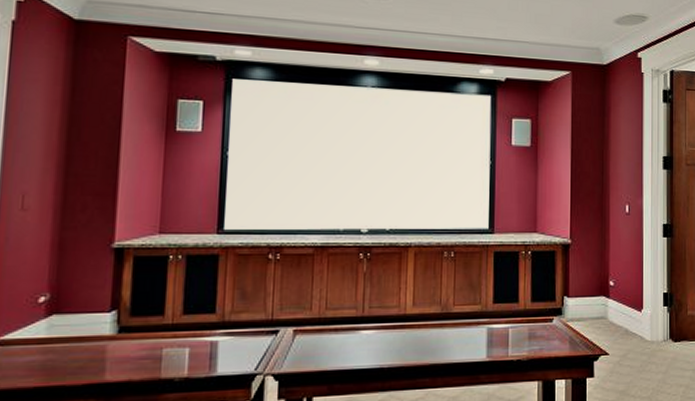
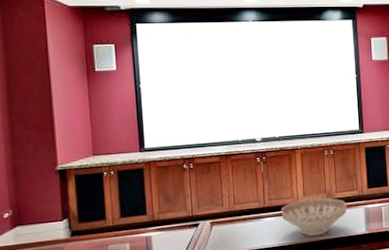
decorative bowl: none [382,311,466,360] -> present [281,198,347,237]

